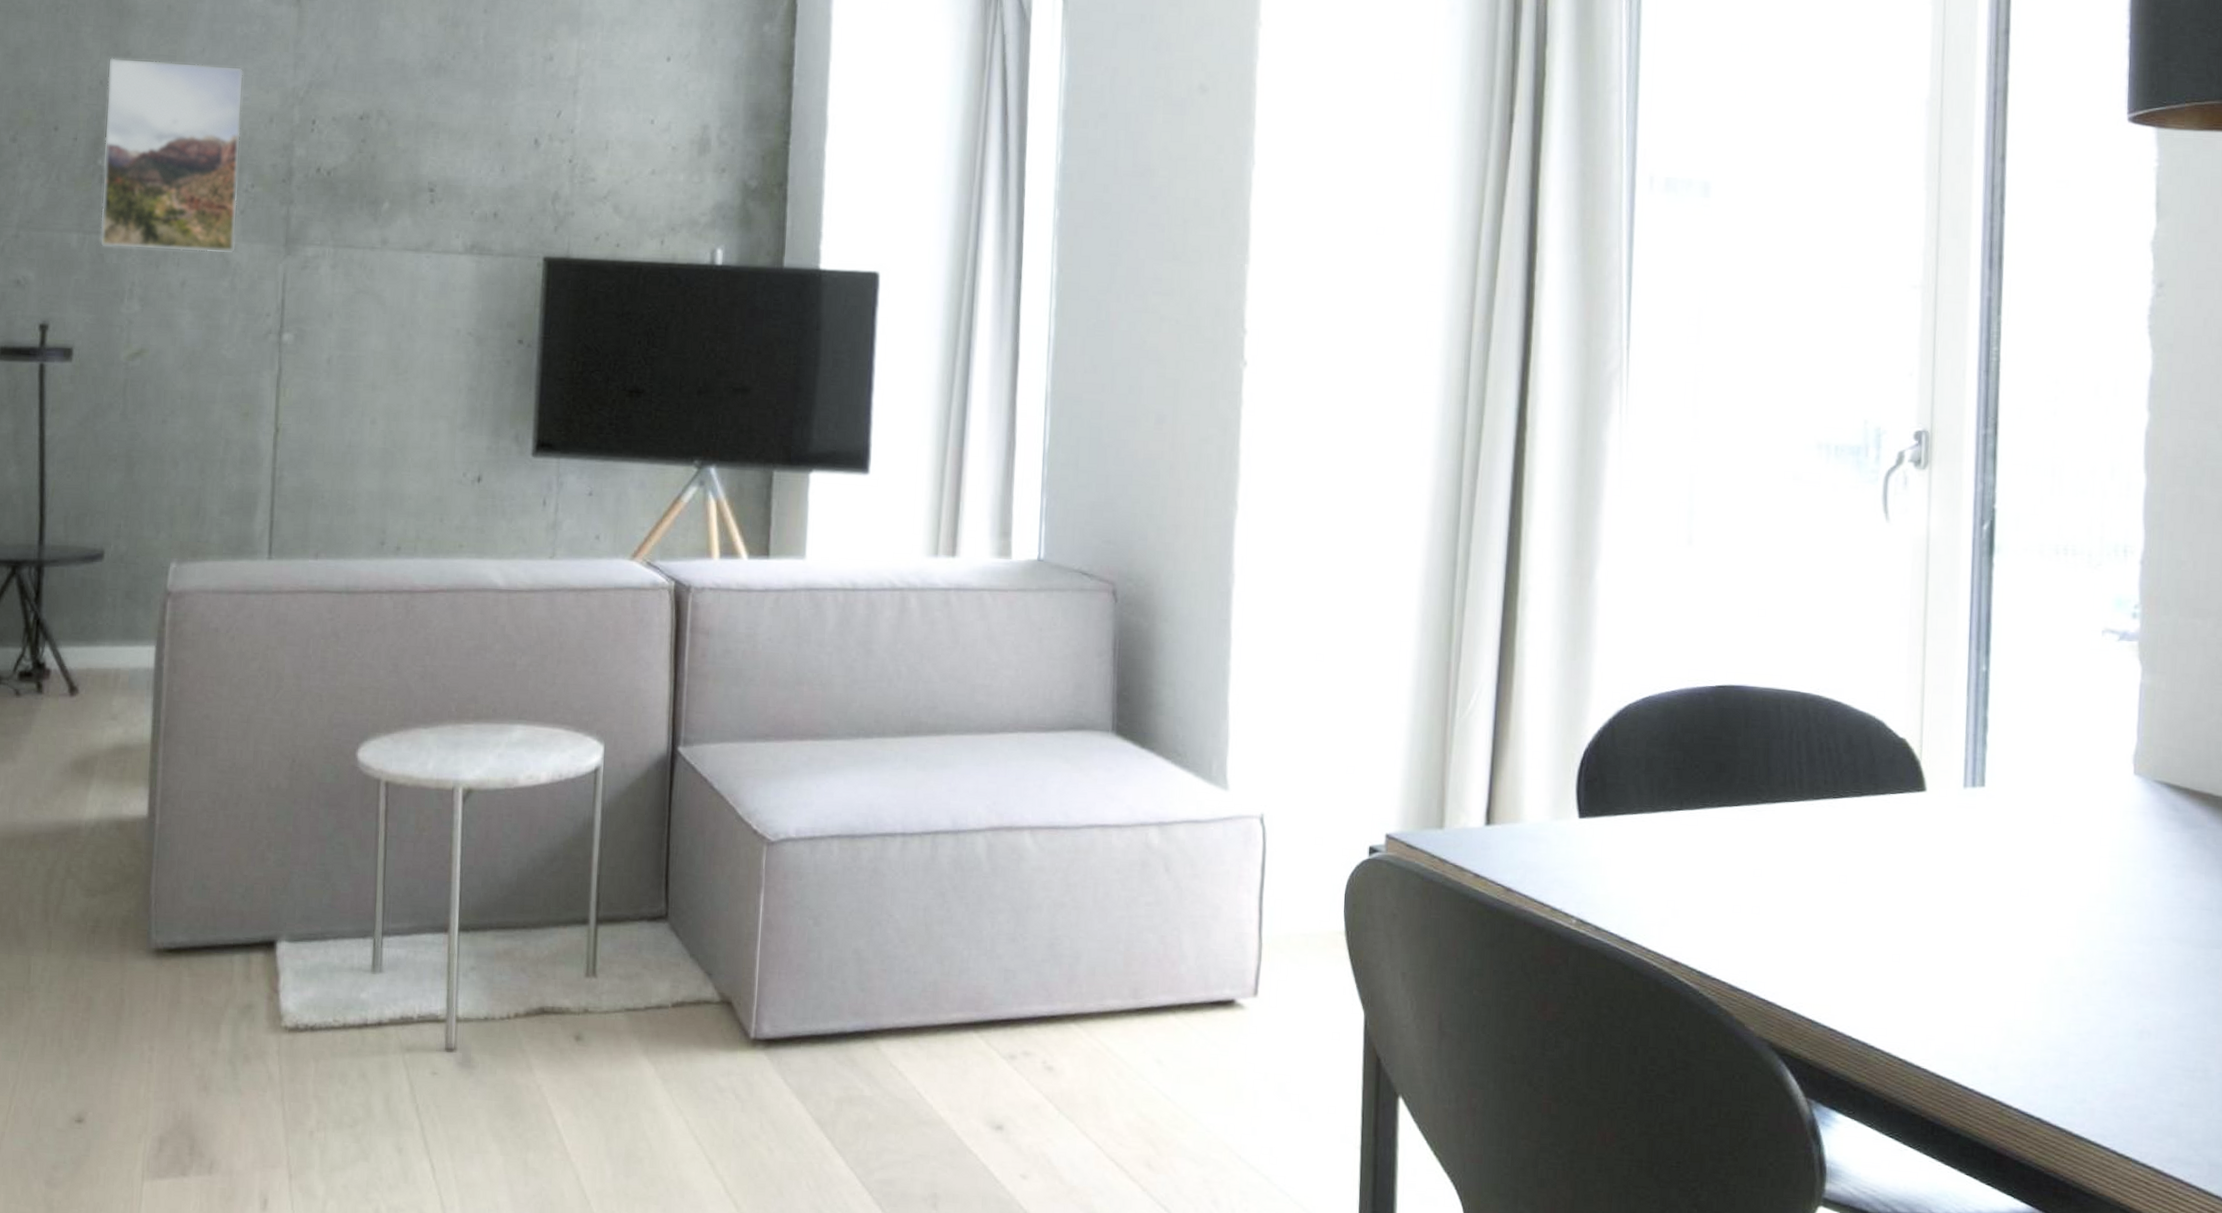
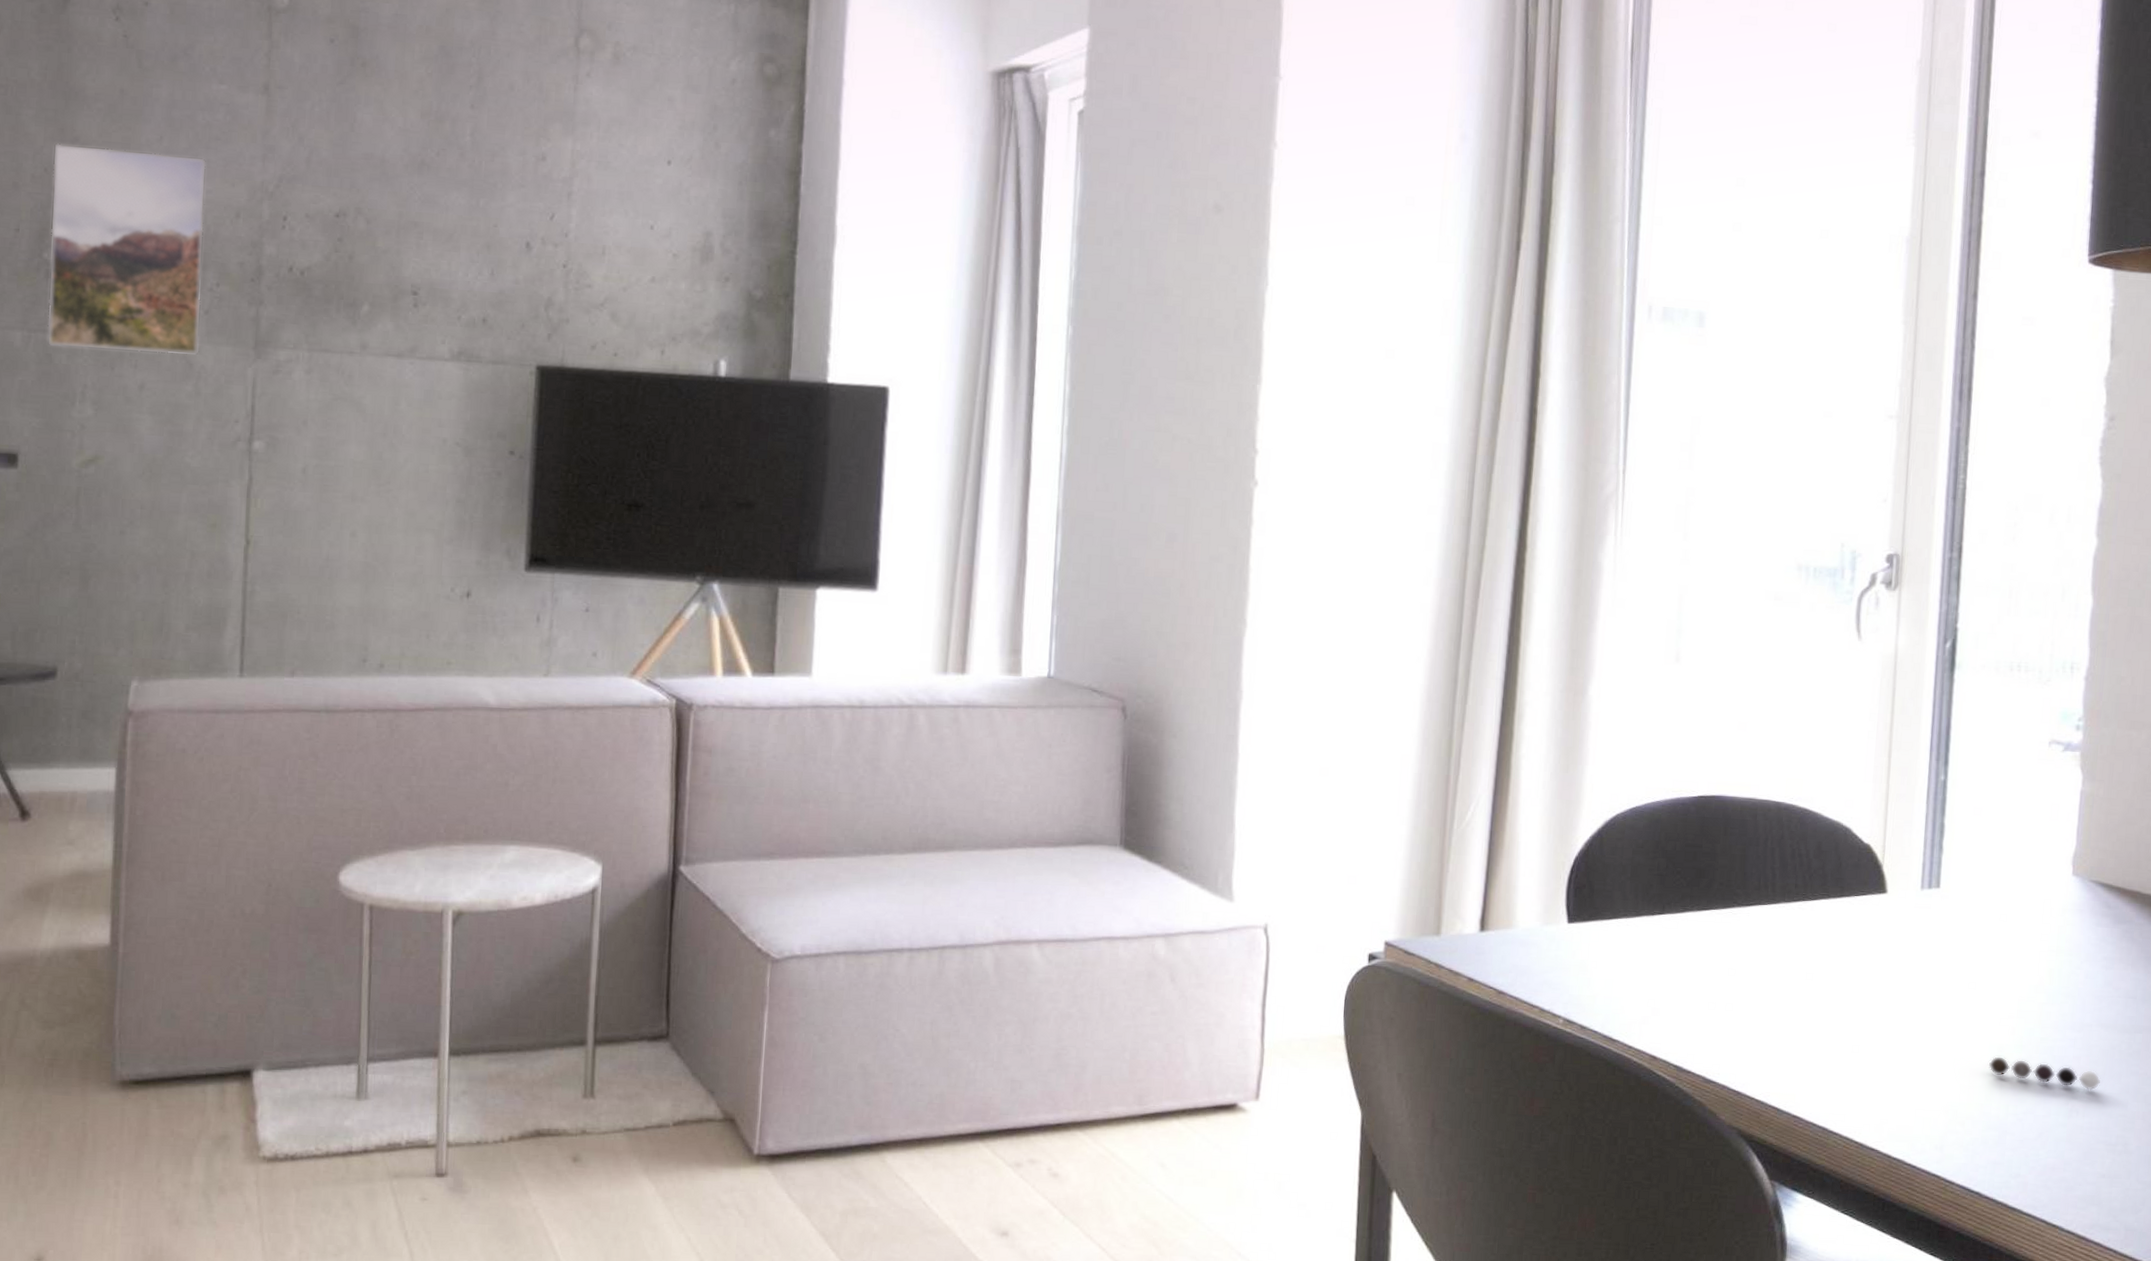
pepper shaker: none [2046,969,2174,1010] -> present [1989,1055,2101,1091]

